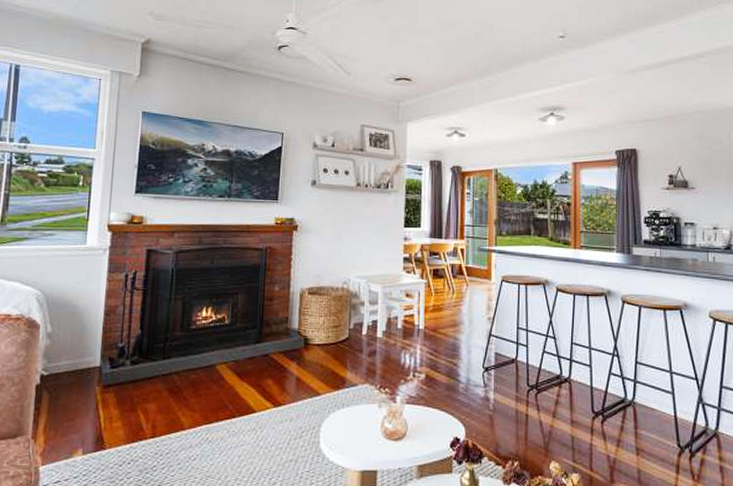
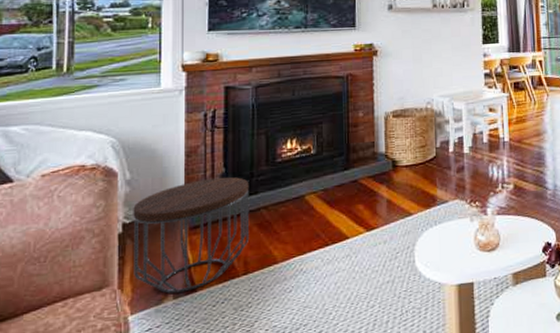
side table: none [47,338,163,449] -> present [133,177,249,294]

